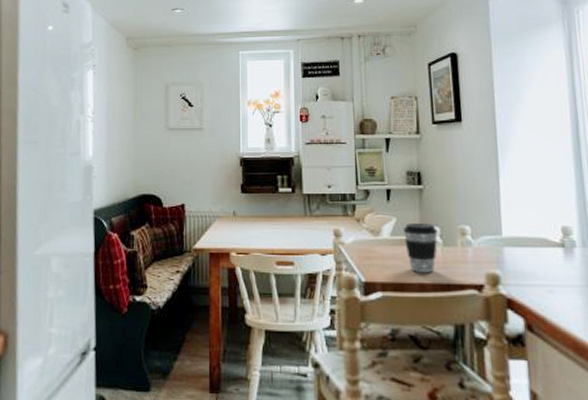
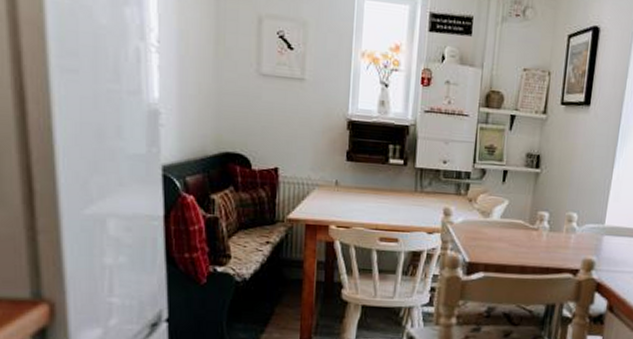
coffee cup: present [403,223,438,273] -> none [513,207,547,256]

